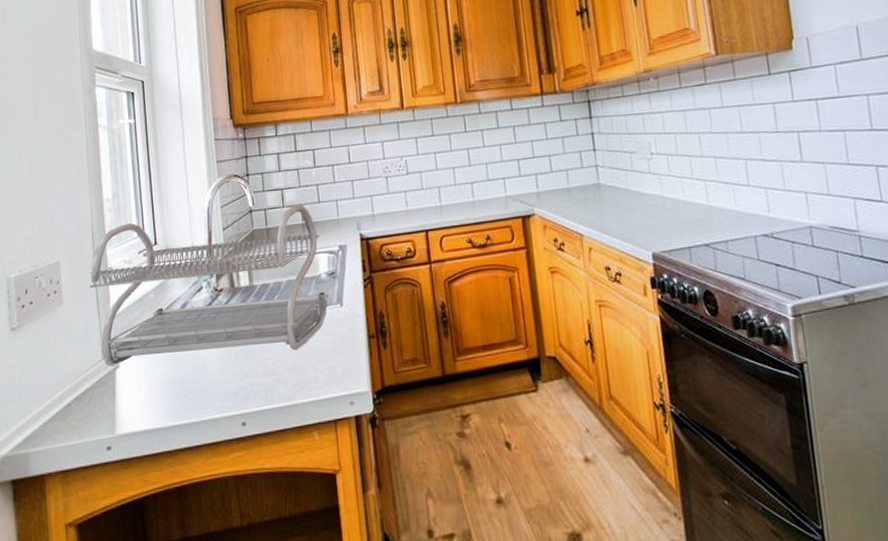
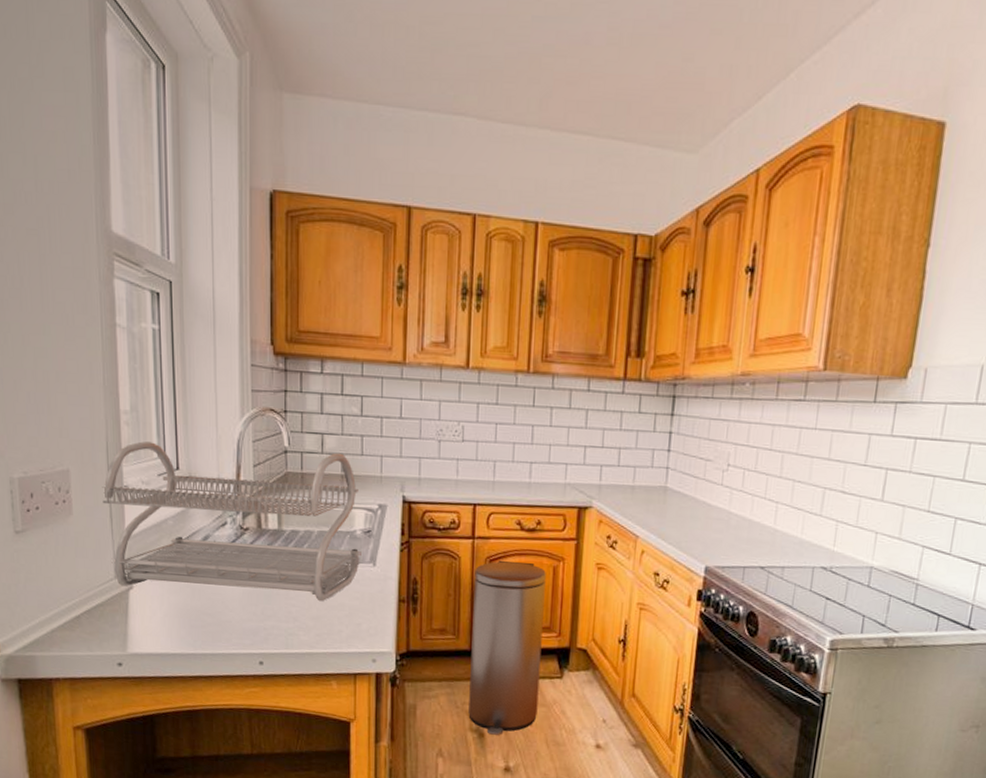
pedal bin: none [436,278,520,465] -> present [468,560,546,735]

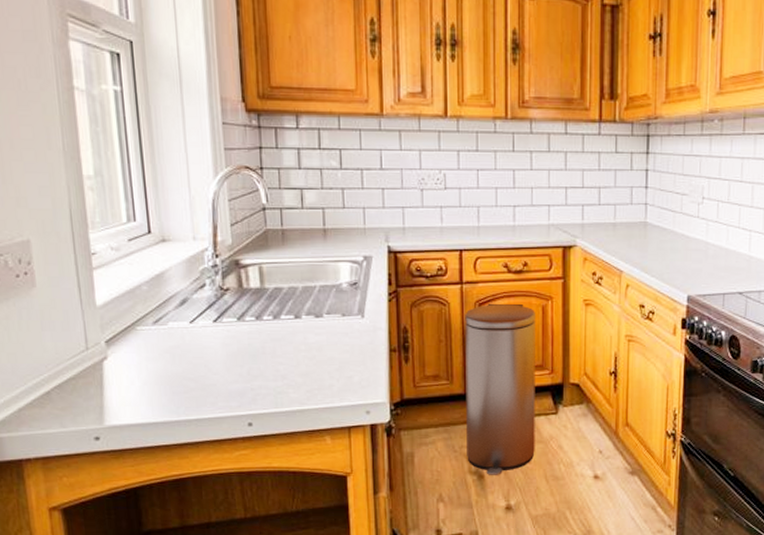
dish rack: present [102,441,361,602] -> none [67,206,349,357]

